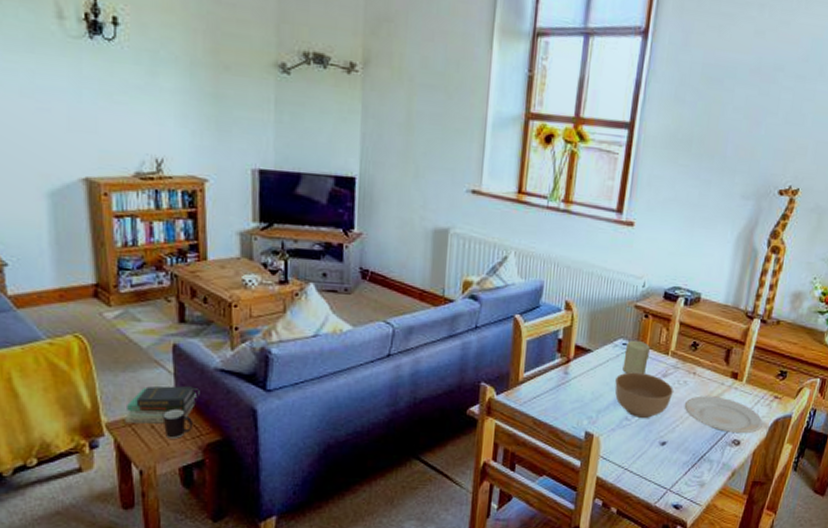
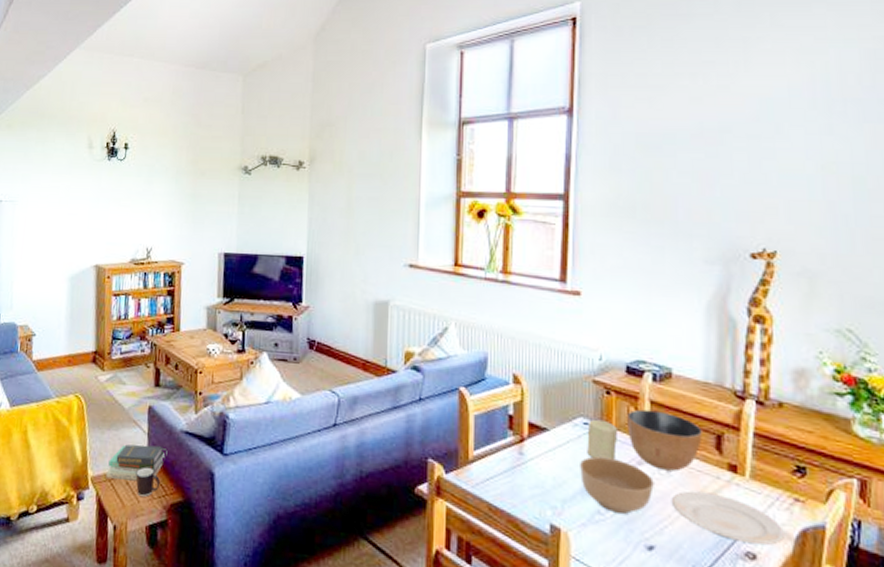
bowl: none [658,330,717,381] -> present [627,409,702,472]

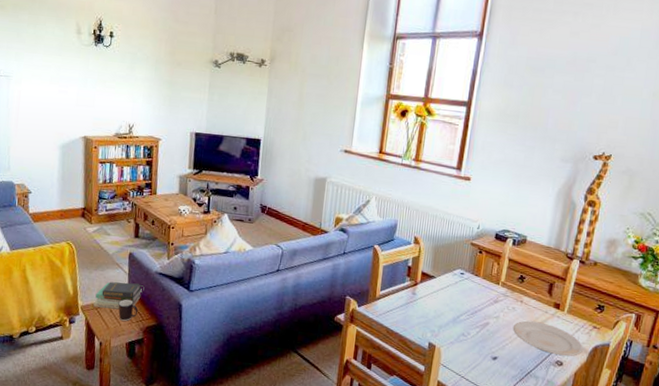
bowl: present [580,456,654,514] -> none [453,296,503,336]
candle: present [587,419,617,460] -> none [460,270,483,299]
bowl: present [627,409,702,472] -> none [490,264,541,308]

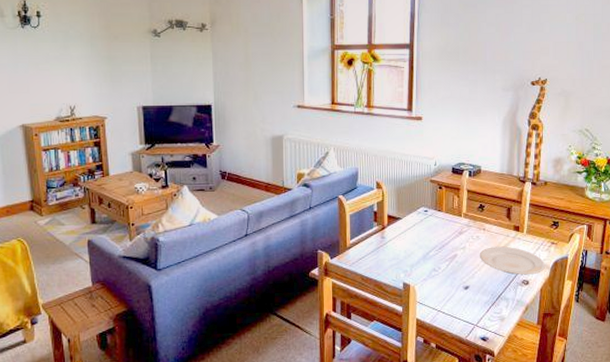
books: present [93,282,144,309] -> none [56,271,109,304]
mug: present [118,299,138,322] -> none [82,289,104,314]

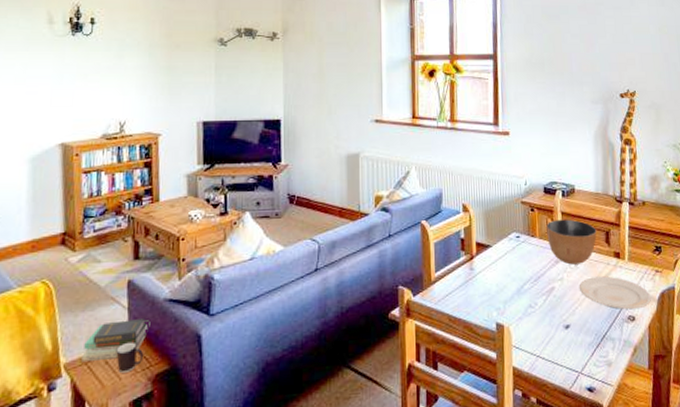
books: none [56,271,109,304] -> present [81,319,150,363]
mug: none [82,289,104,314] -> present [116,341,143,374]
bowl: none [453,196,499,236] -> present [546,219,597,265]

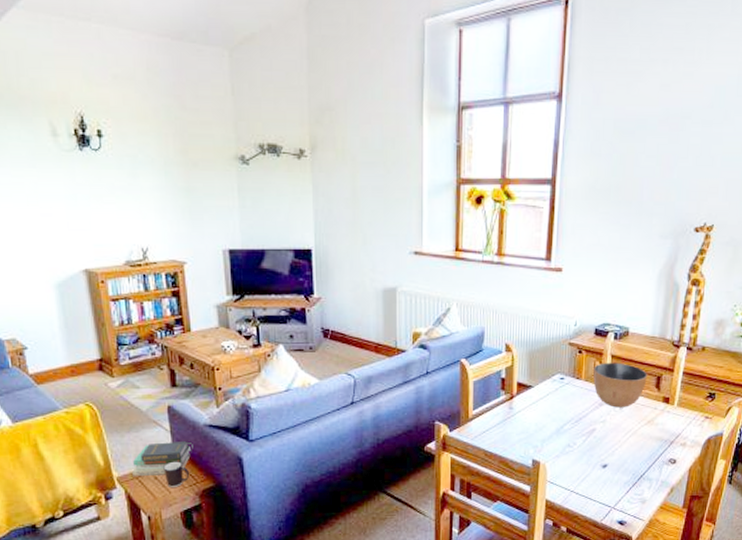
plate: present [579,276,651,310] -> none [621,420,696,453]

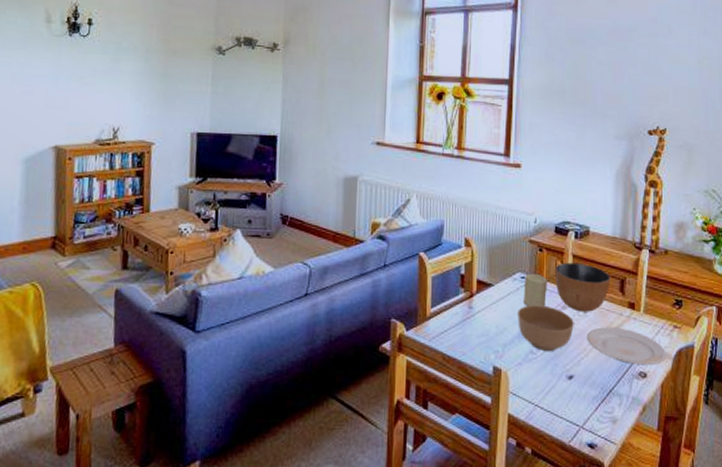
books: present [132,441,193,477] -> none [67,329,136,368]
mug: present [163,461,189,489] -> none [101,351,128,383]
bowl: none [556,403,610,444] -> present [518,305,574,351]
candle: none [562,374,585,405] -> present [523,273,547,307]
plate: none [621,420,696,453] -> present [586,327,666,366]

